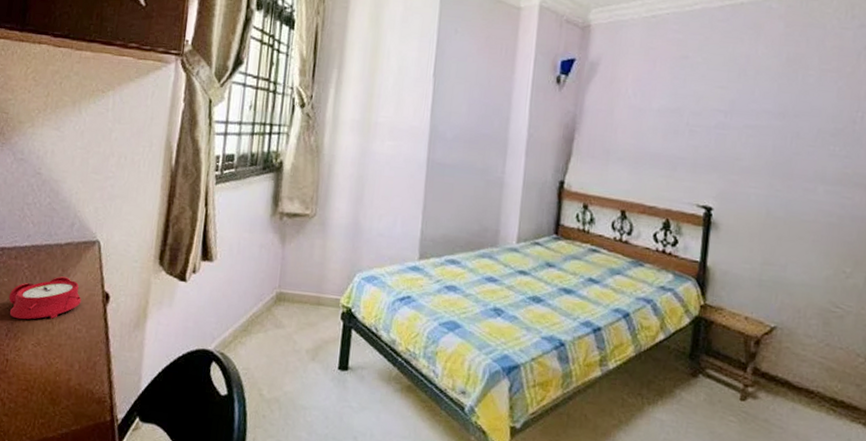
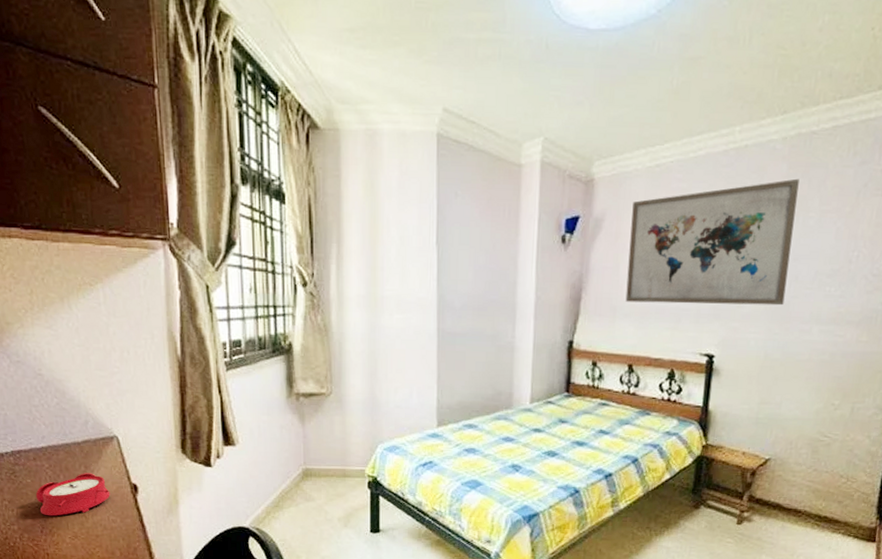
wall art: none [619,37,797,162] -> present [625,178,799,306]

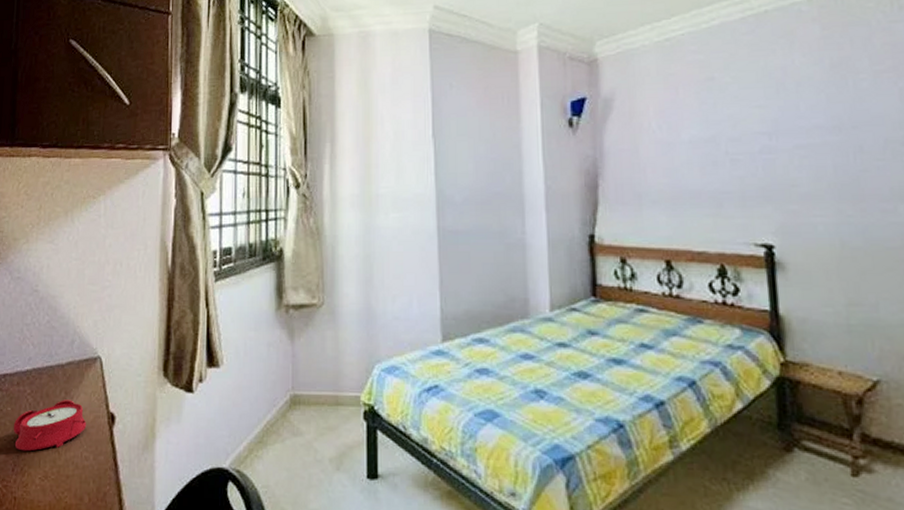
wall art: present [625,178,799,306] -> none [645,39,852,187]

